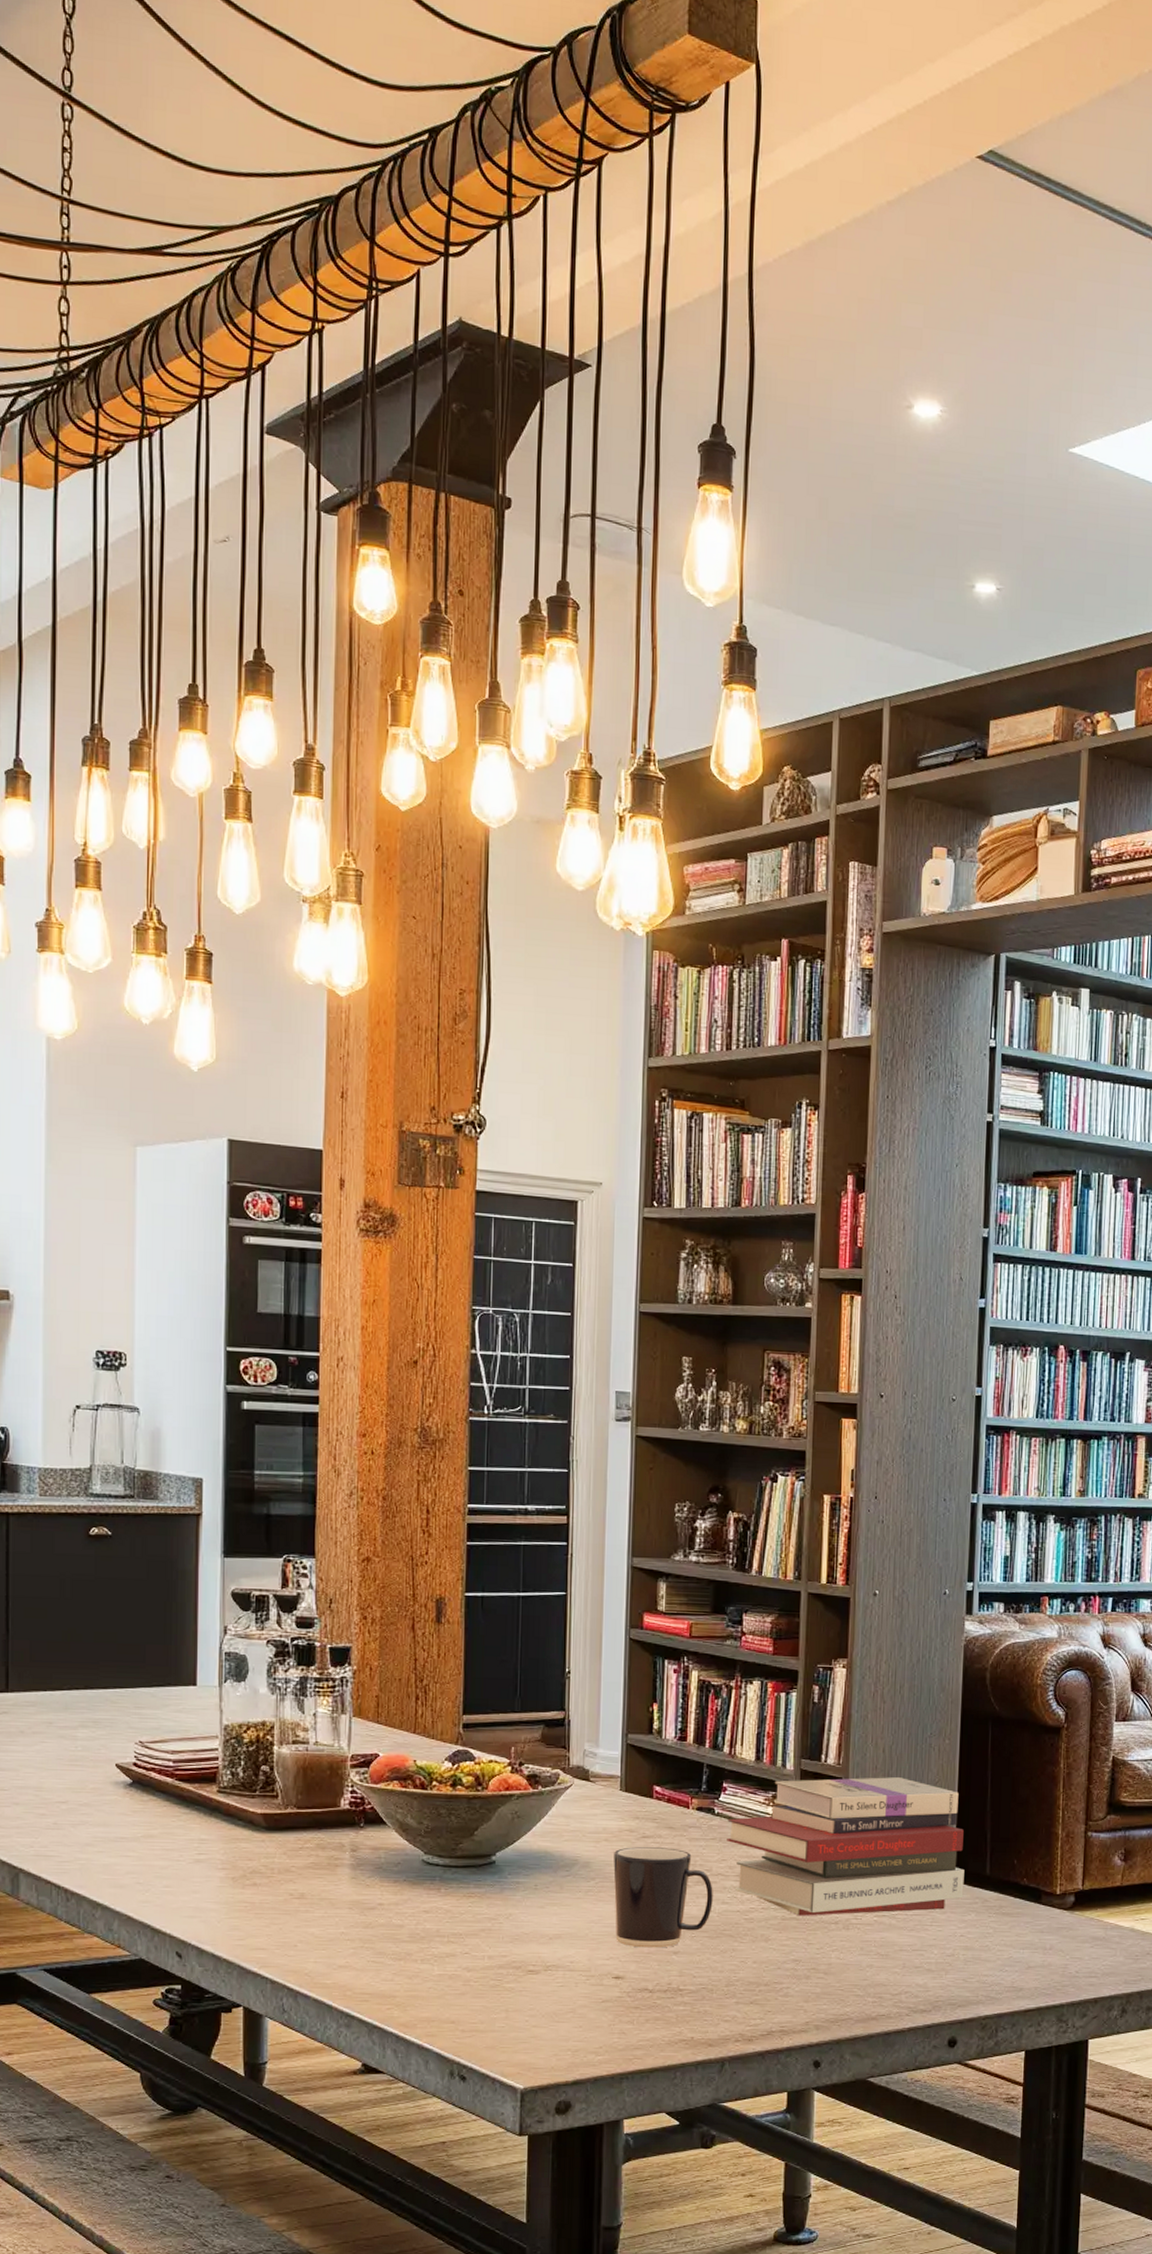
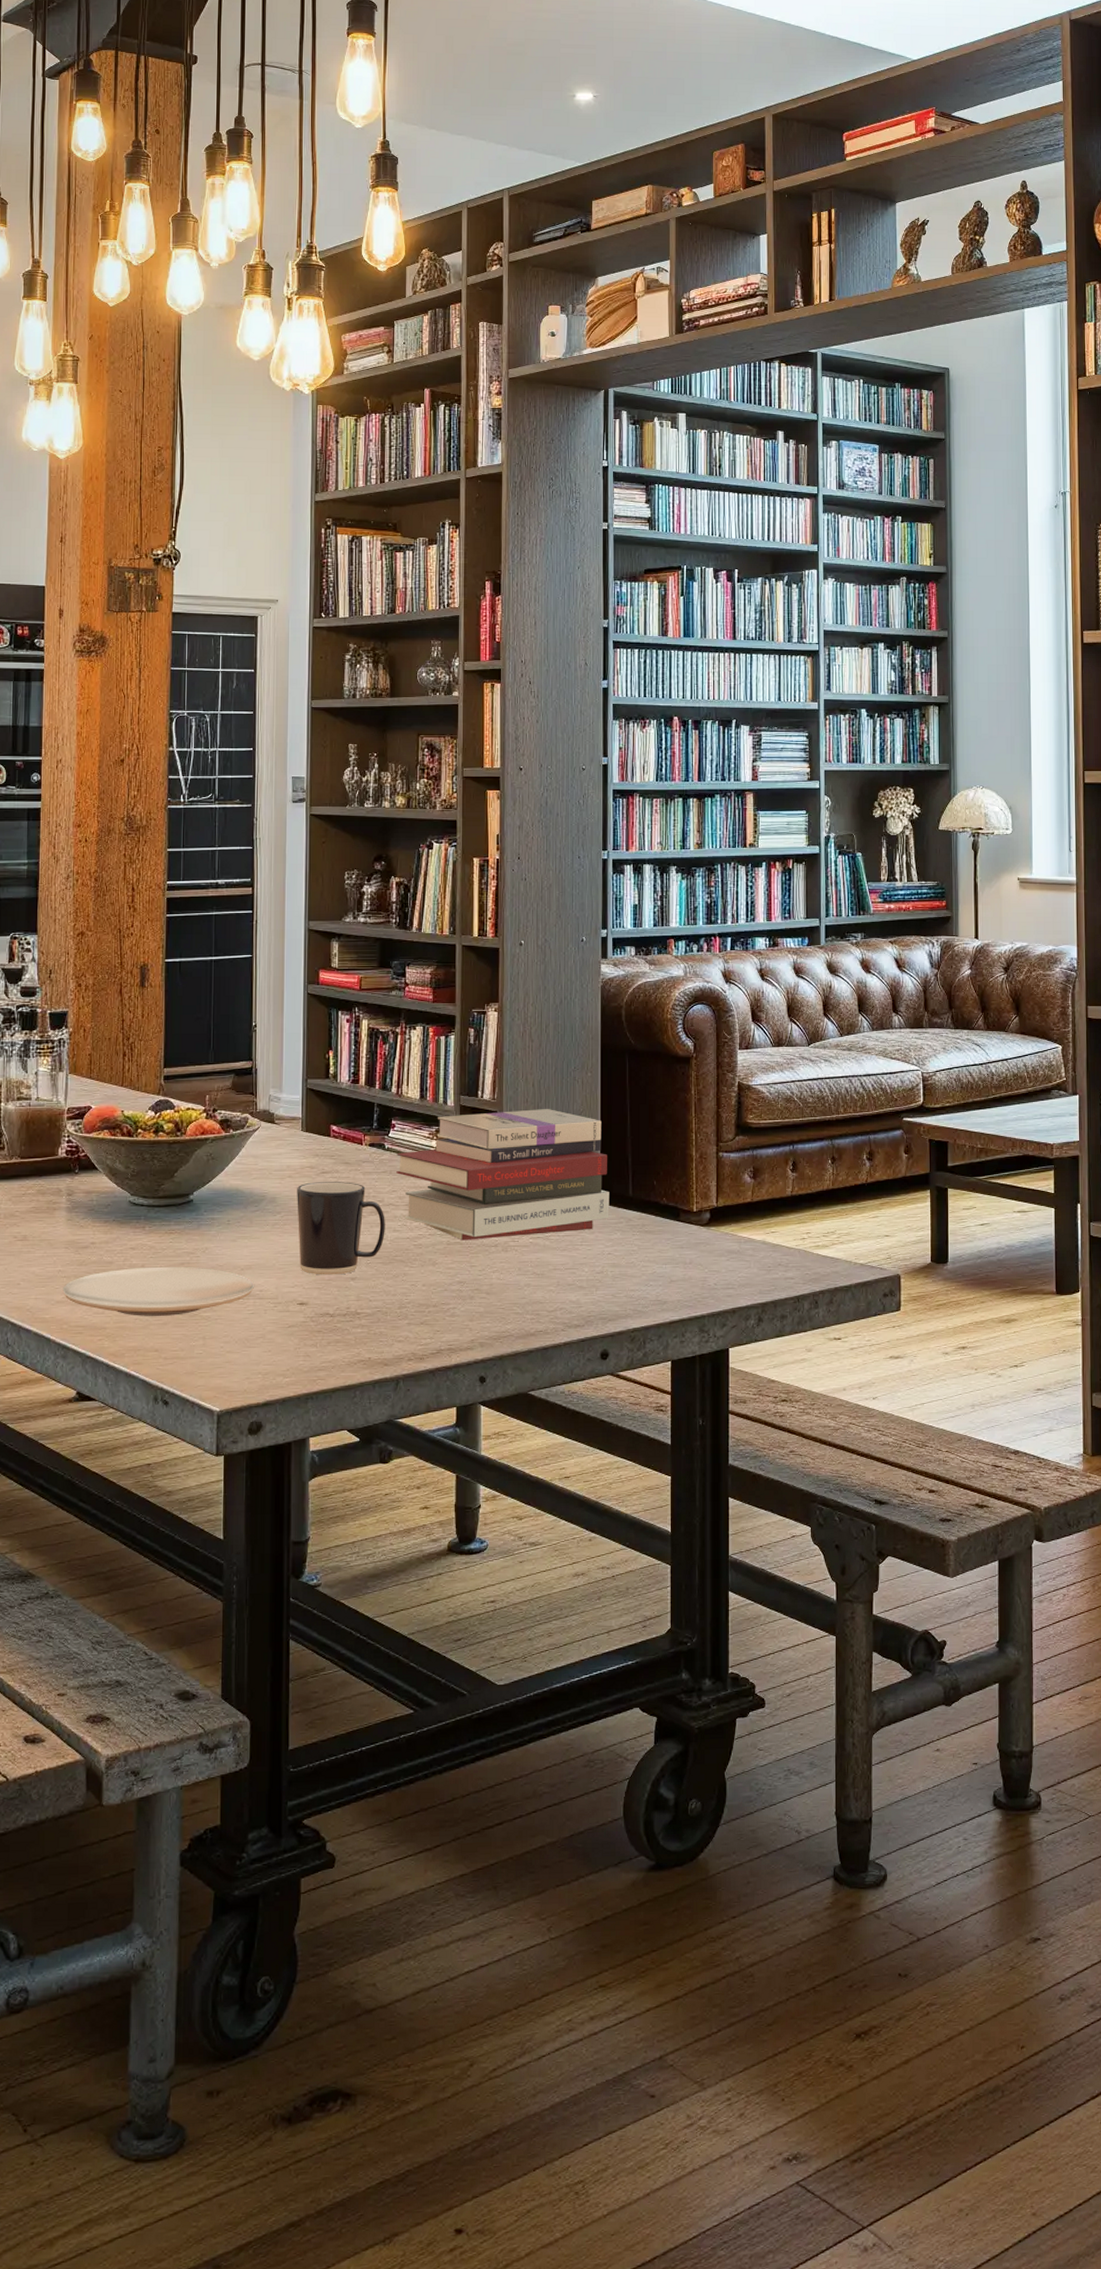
plate: none [346,1932,565,1986] -> present [63,1266,255,1316]

